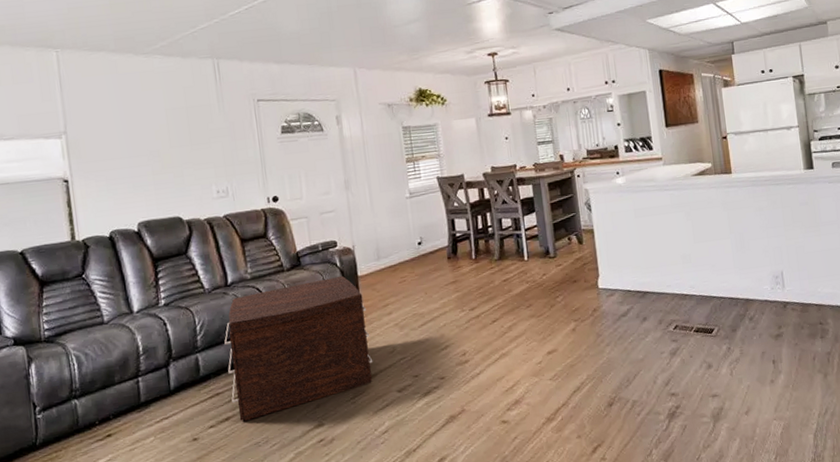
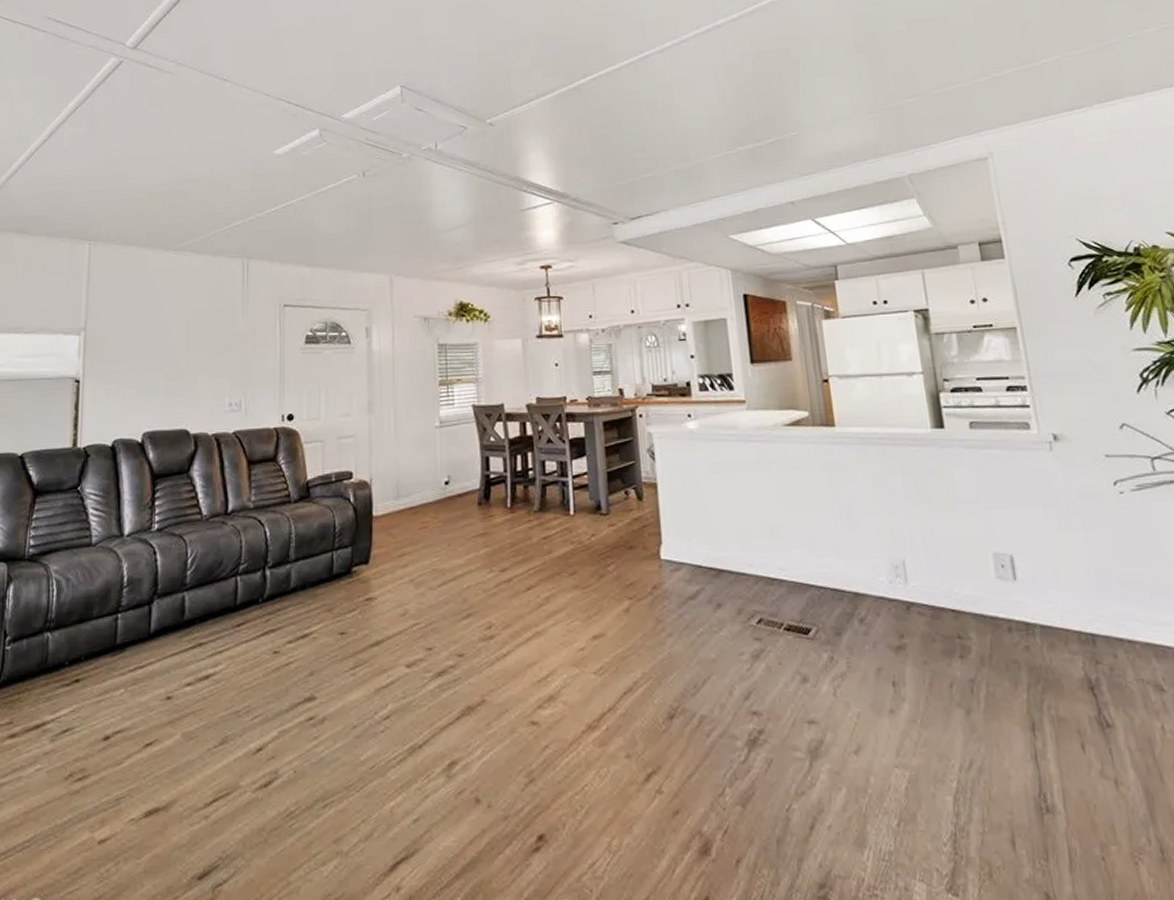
coffee table: present [224,276,373,421] -> none [215,515,381,681]

